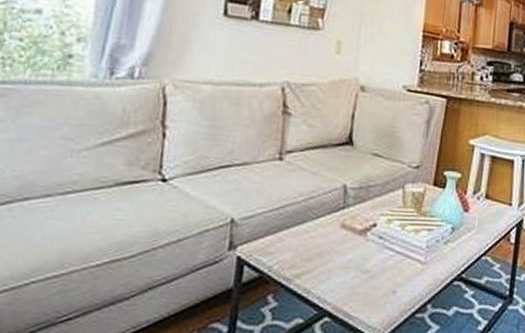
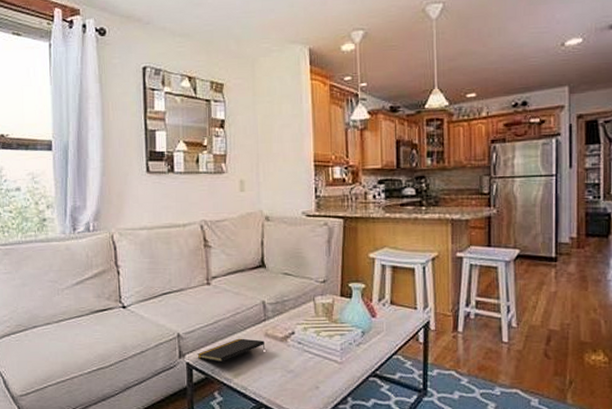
notepad: none [252,228,340,257] -> present [197,338,266,361]

